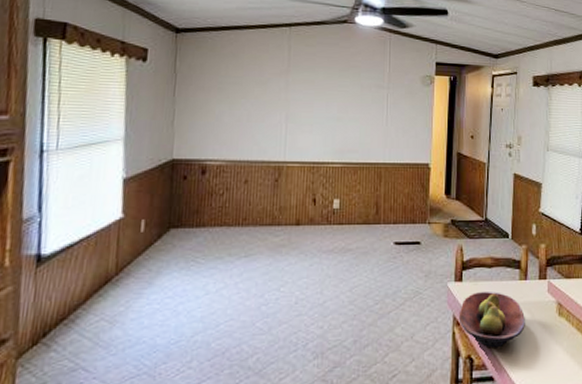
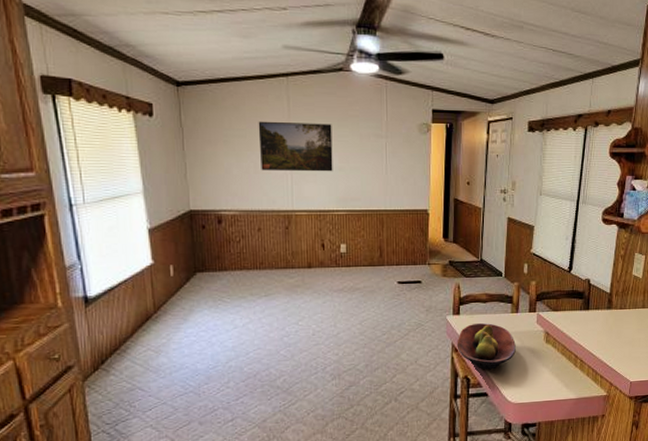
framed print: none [254,69,333,122] -> present [258,121,333,172]

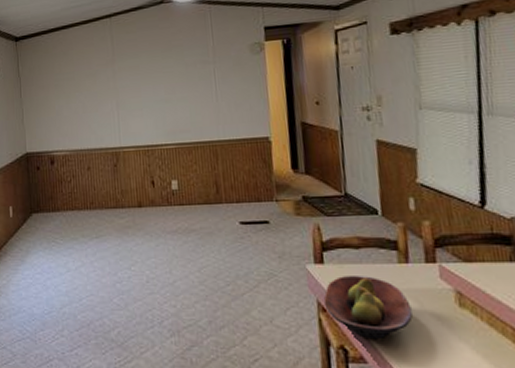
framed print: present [258,121,333,172] -> none [85,56,159,110]

